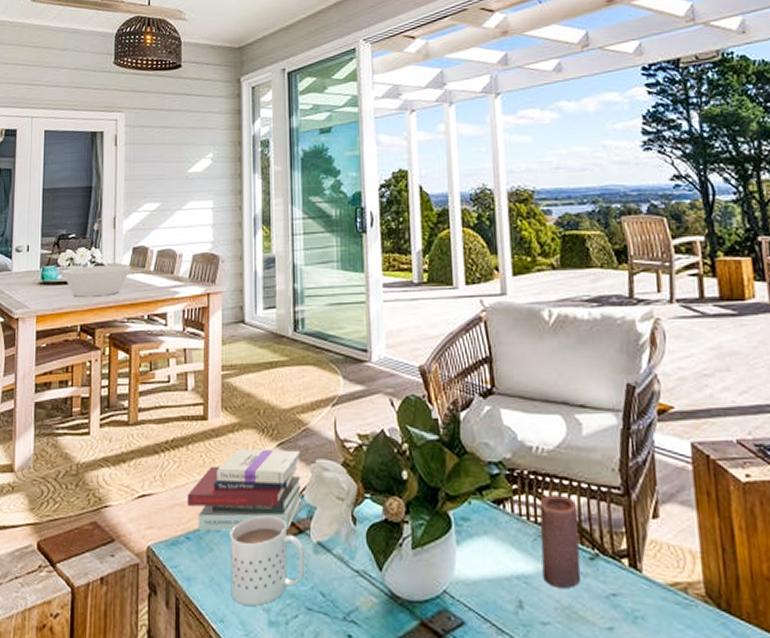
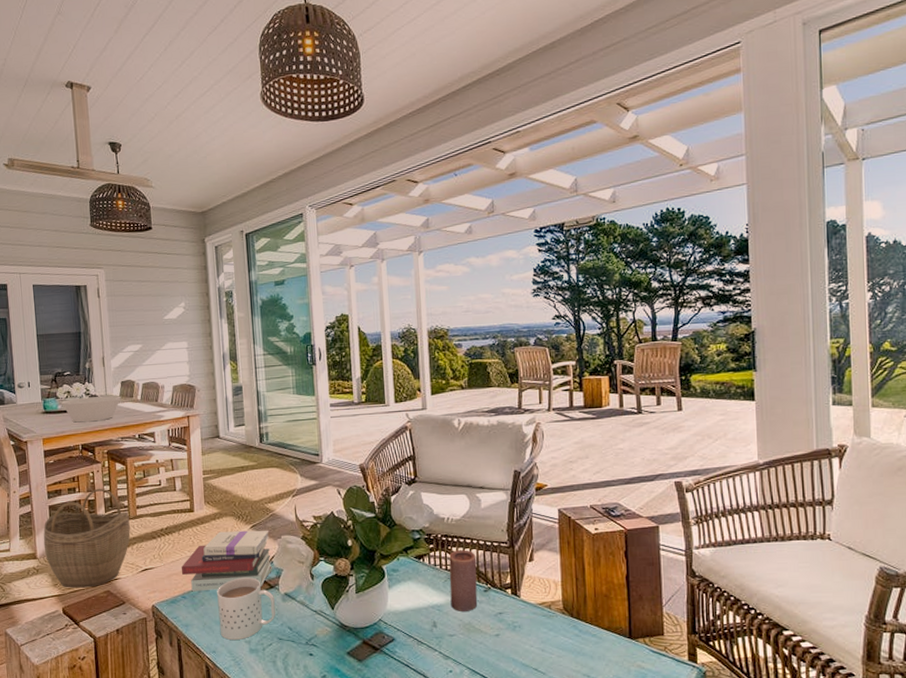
woven basket: none [23,382,128,516] -> present [43,488,131,588]

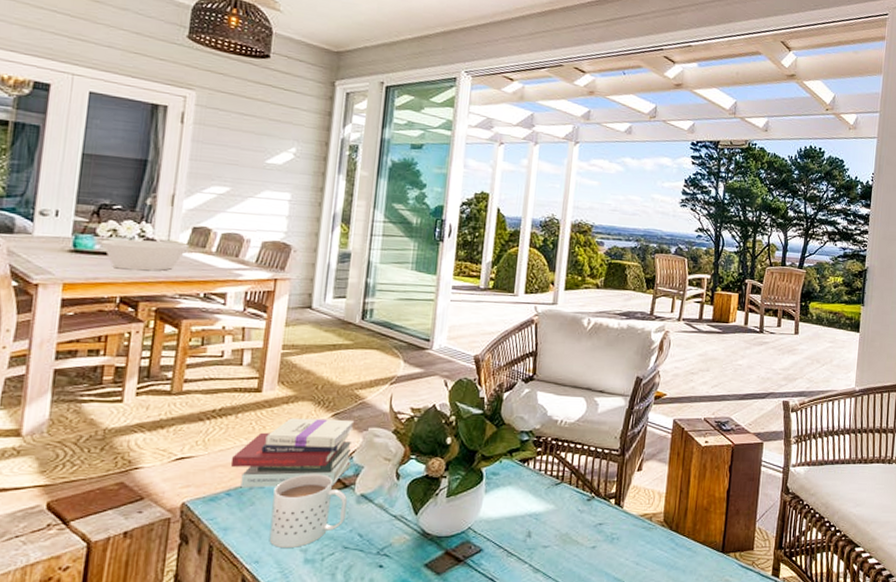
woven basket: present [43,488,131,588] -> none [35,353,172,477]
candle: present [449,550,478,611] -> none [550,455,585,521]

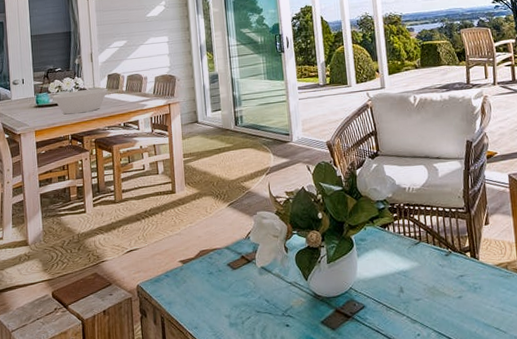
books: present [230,418,355,488] -> none [164,207,250,270]
mug: present [269,474,348,549] -> none [198,253,254,316]

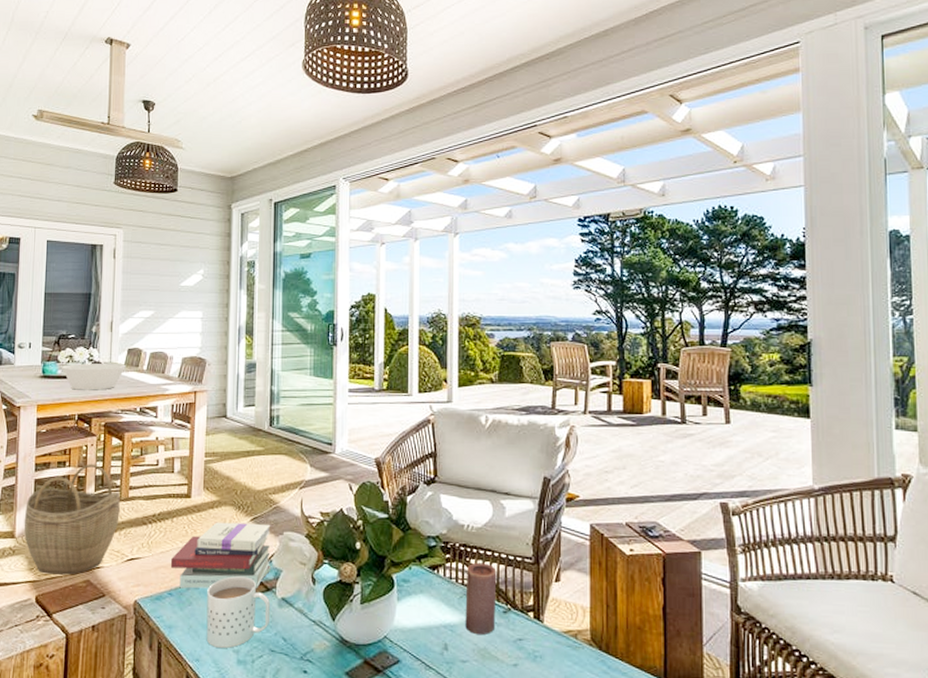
woven basket: none [34,175,117,272] -> present [24,464,120,575]
books: none [164,207,250,270] -> present [170,522,272,589]
mug: none [198,253,254,316] -> present [206,576,271,649]
candle: none [412,217,440,276] -> present [465,562,497,635]

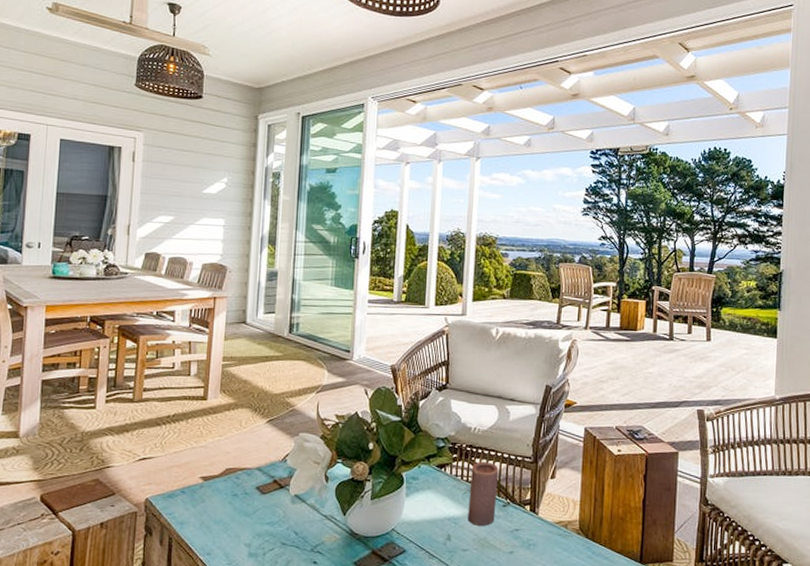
woven basket: present [24,464,120,575] -> none [29,365,133,474]
bowl: present [62,363,127,390] -> none [74,265,144,293]
books: present [170,522,272,589] -> none [183,423,287,487]
mug: present [206,576,271,649] -> none [218,475,284,543]

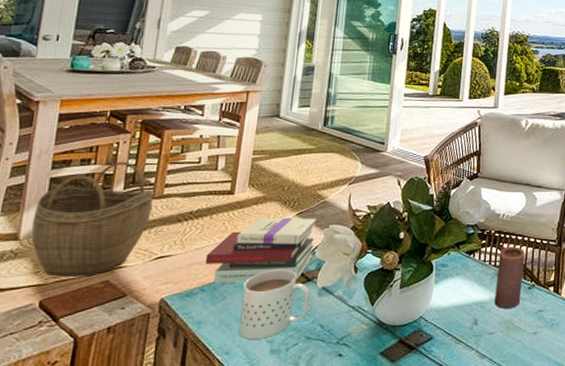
woven basket: none [29,365,133,474] -> present [31,161,154,277]
books: none [183,423,287,487] -> present [205,217,317,284]
mug: none [218,475,284,543] -> present [238,269,311,340]

